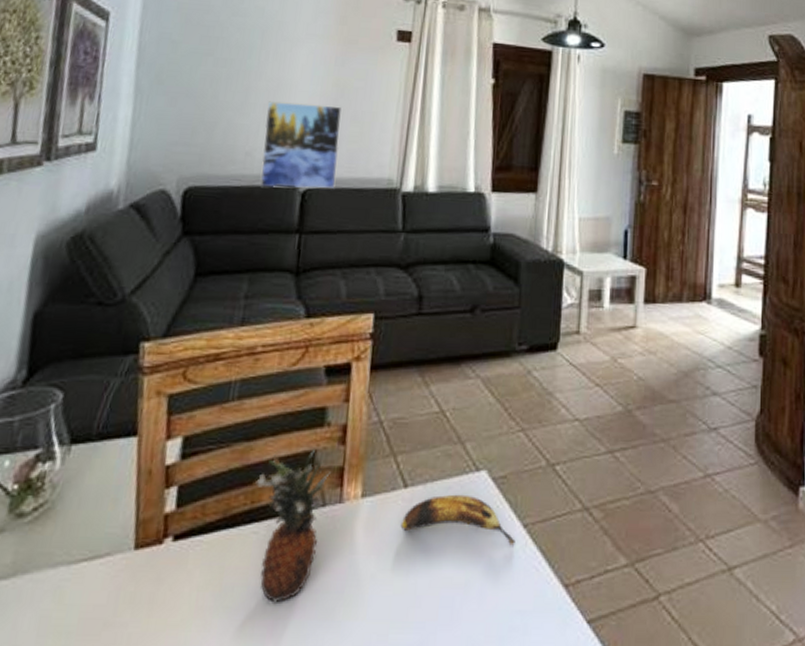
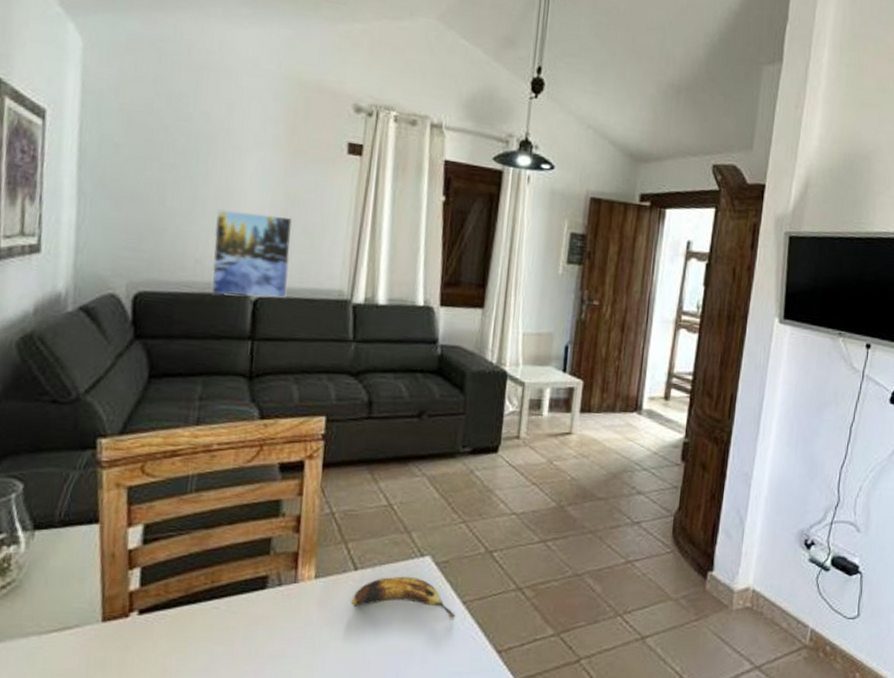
fruit: present [252,449,330,603] -> none [212,537,286,667]

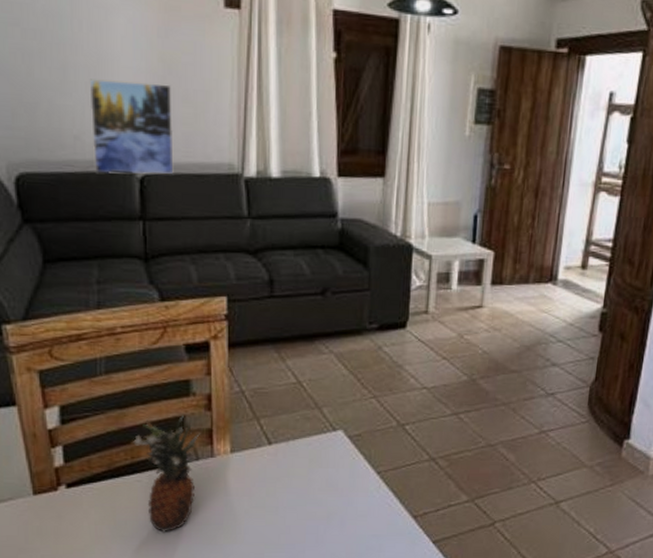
fruit: none [212,537,286,667] -> present [130,415,200,533]
banana: present [351,576,455,619] -> none [268,449,370,488]

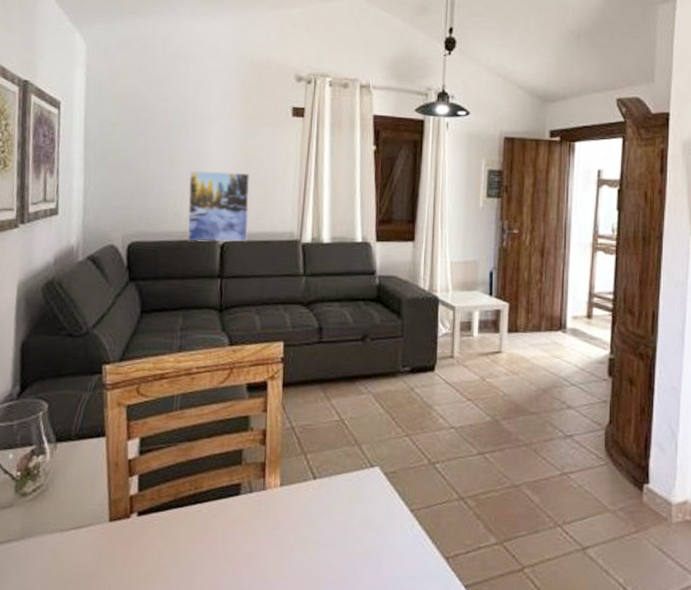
fruit: present [130,415,200,533] -> none [195,449,255,565]

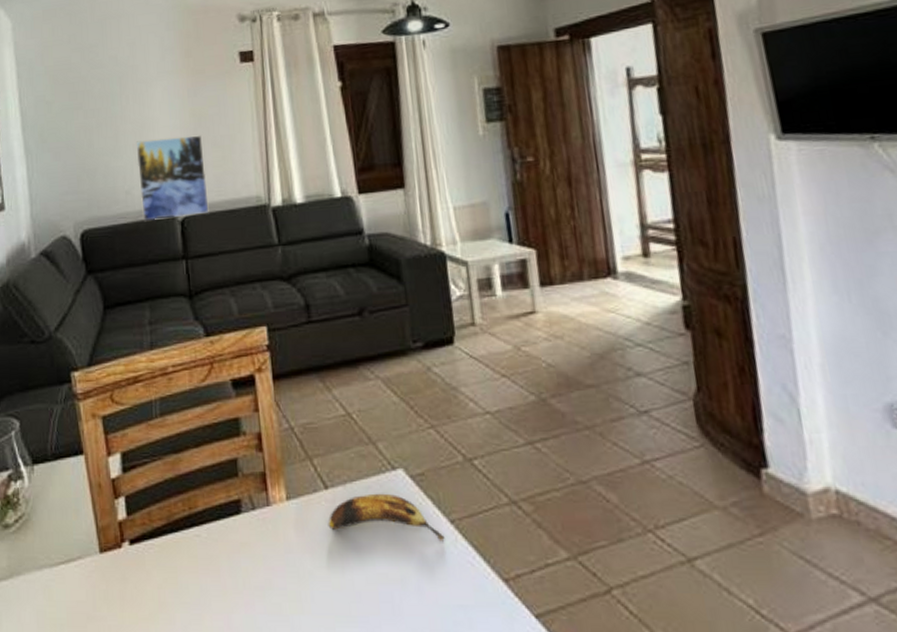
banana: none [312,485,405,526] -> present [328,493,445,541]

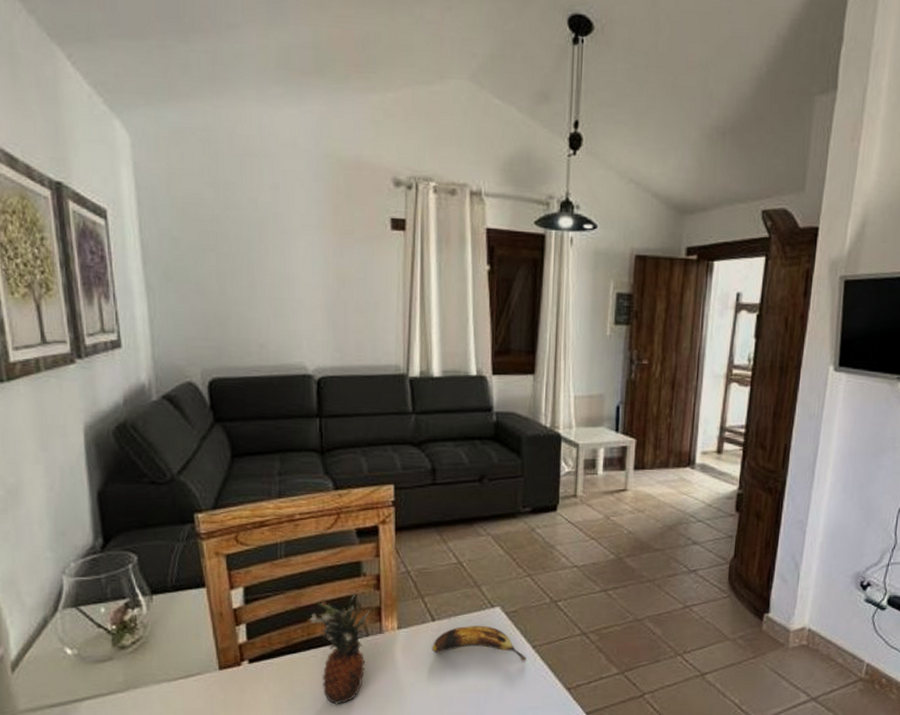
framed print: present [136,135,209,221] -> none [274,295,347,377]
fruit: none [187,458,255,599] -> present [307,594,370,705]

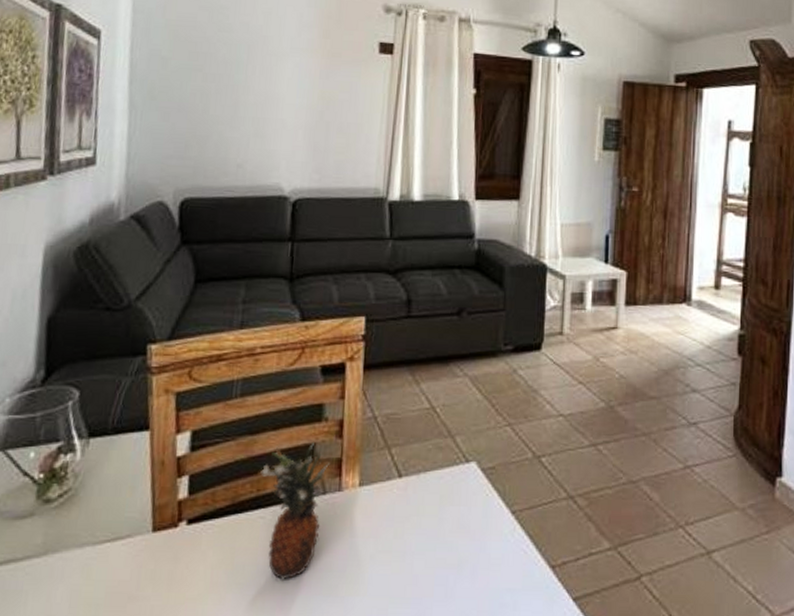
banana: present [431,625,526,661] -> none [396,483,504,530]

